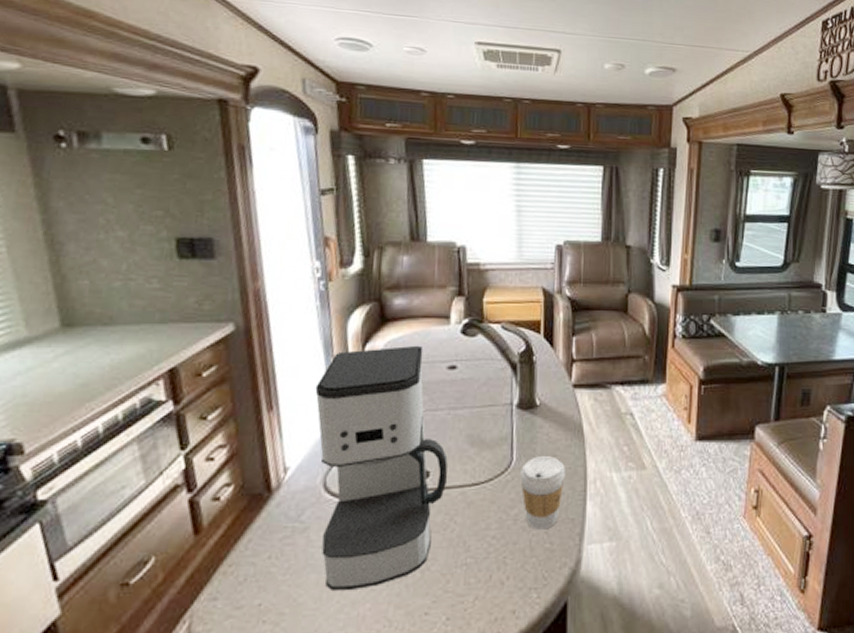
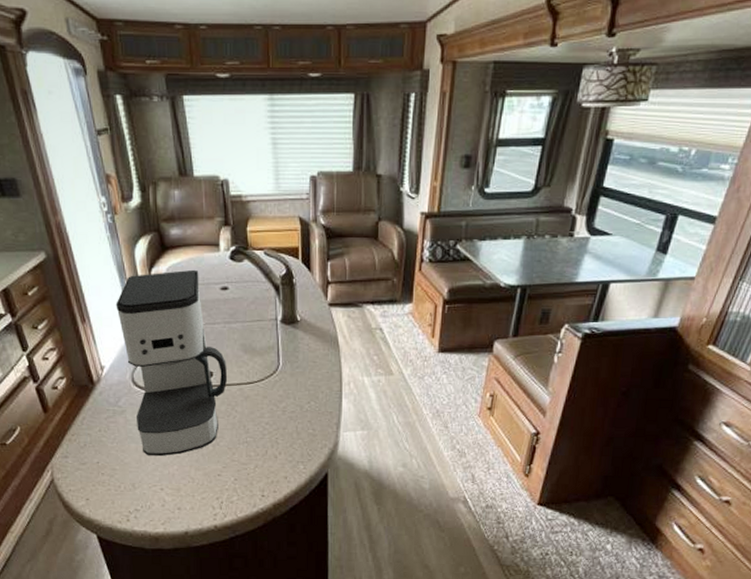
coffee cup: present [520,456,565,530] -> none [287,362,324,419]

